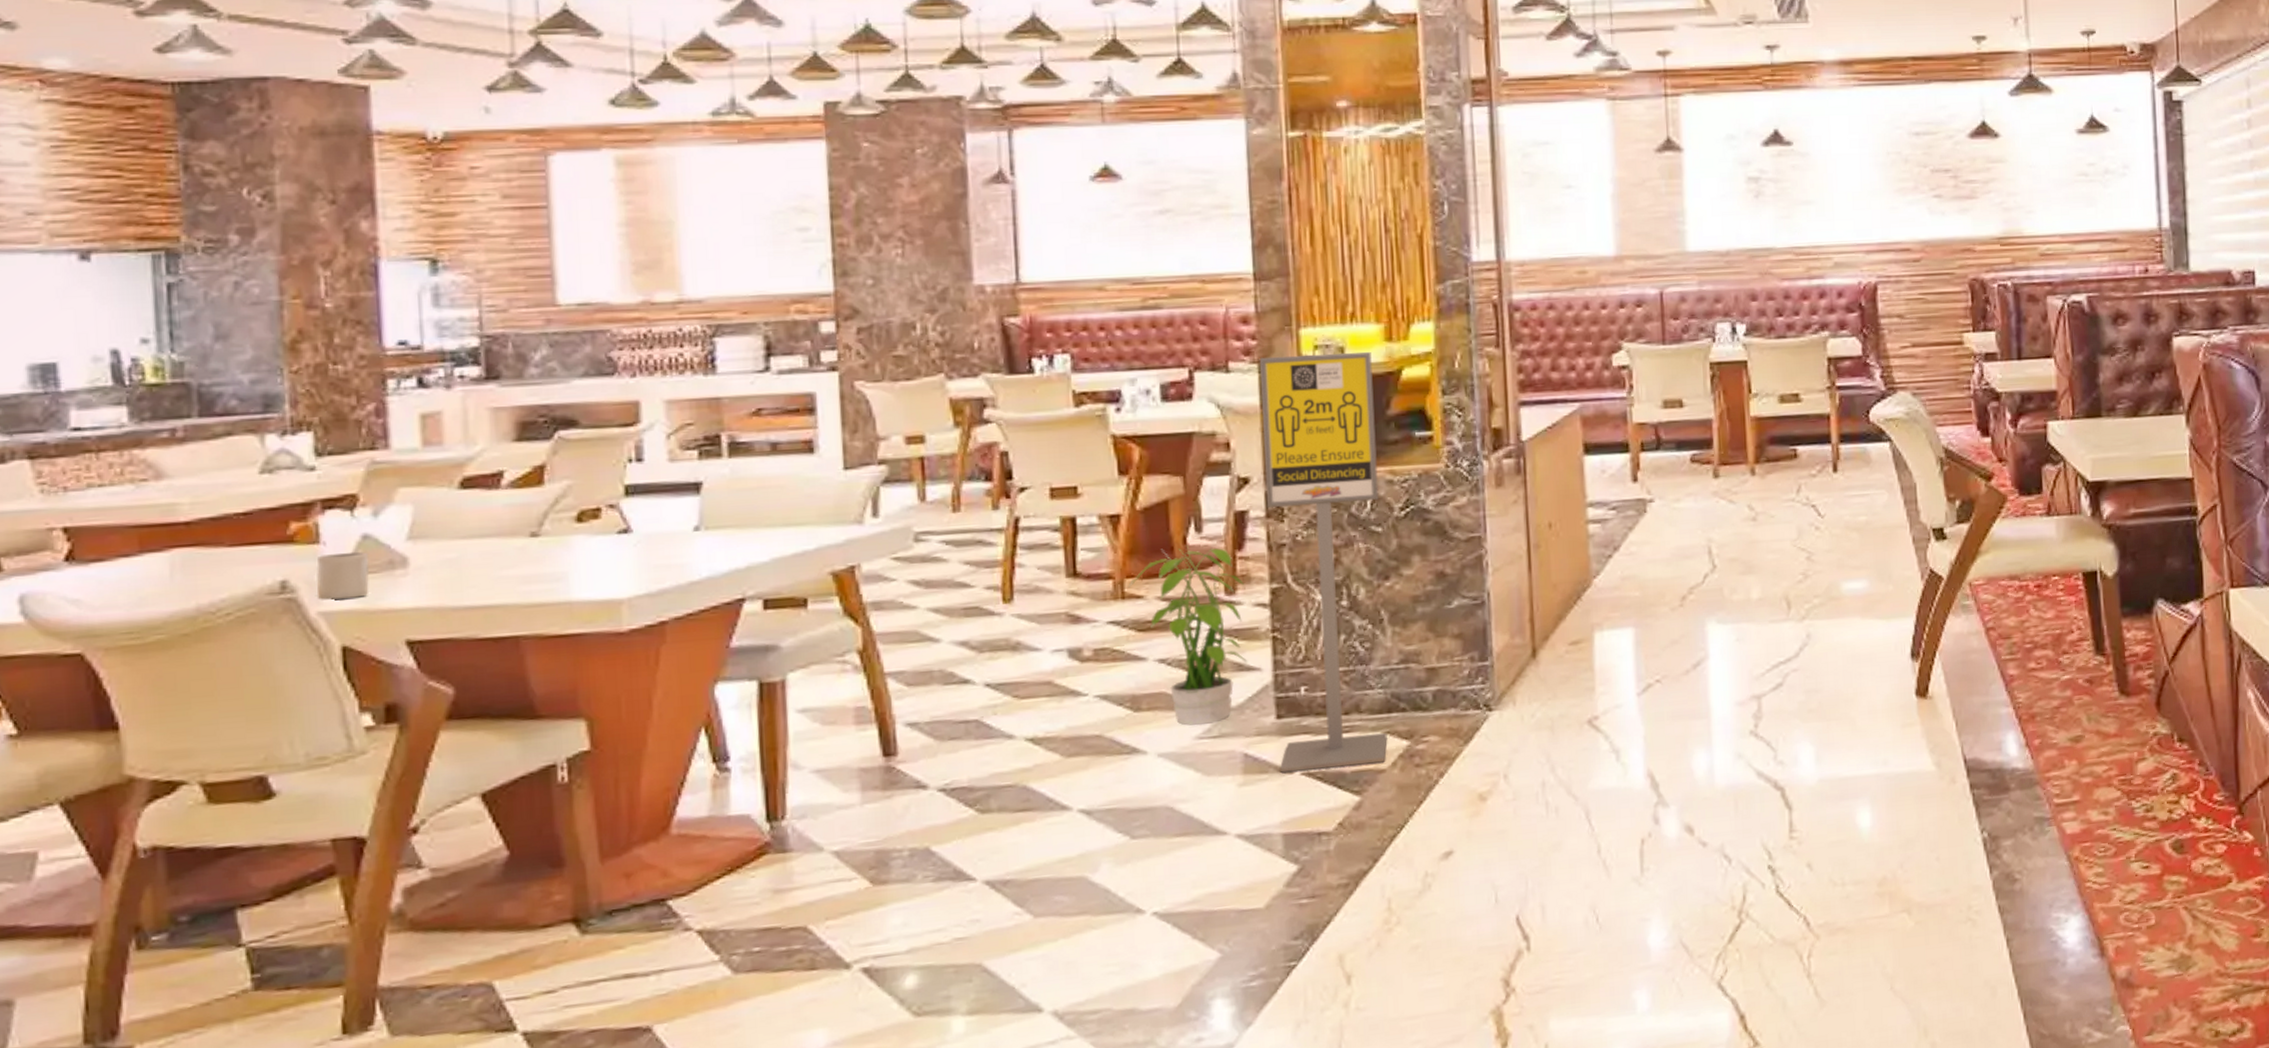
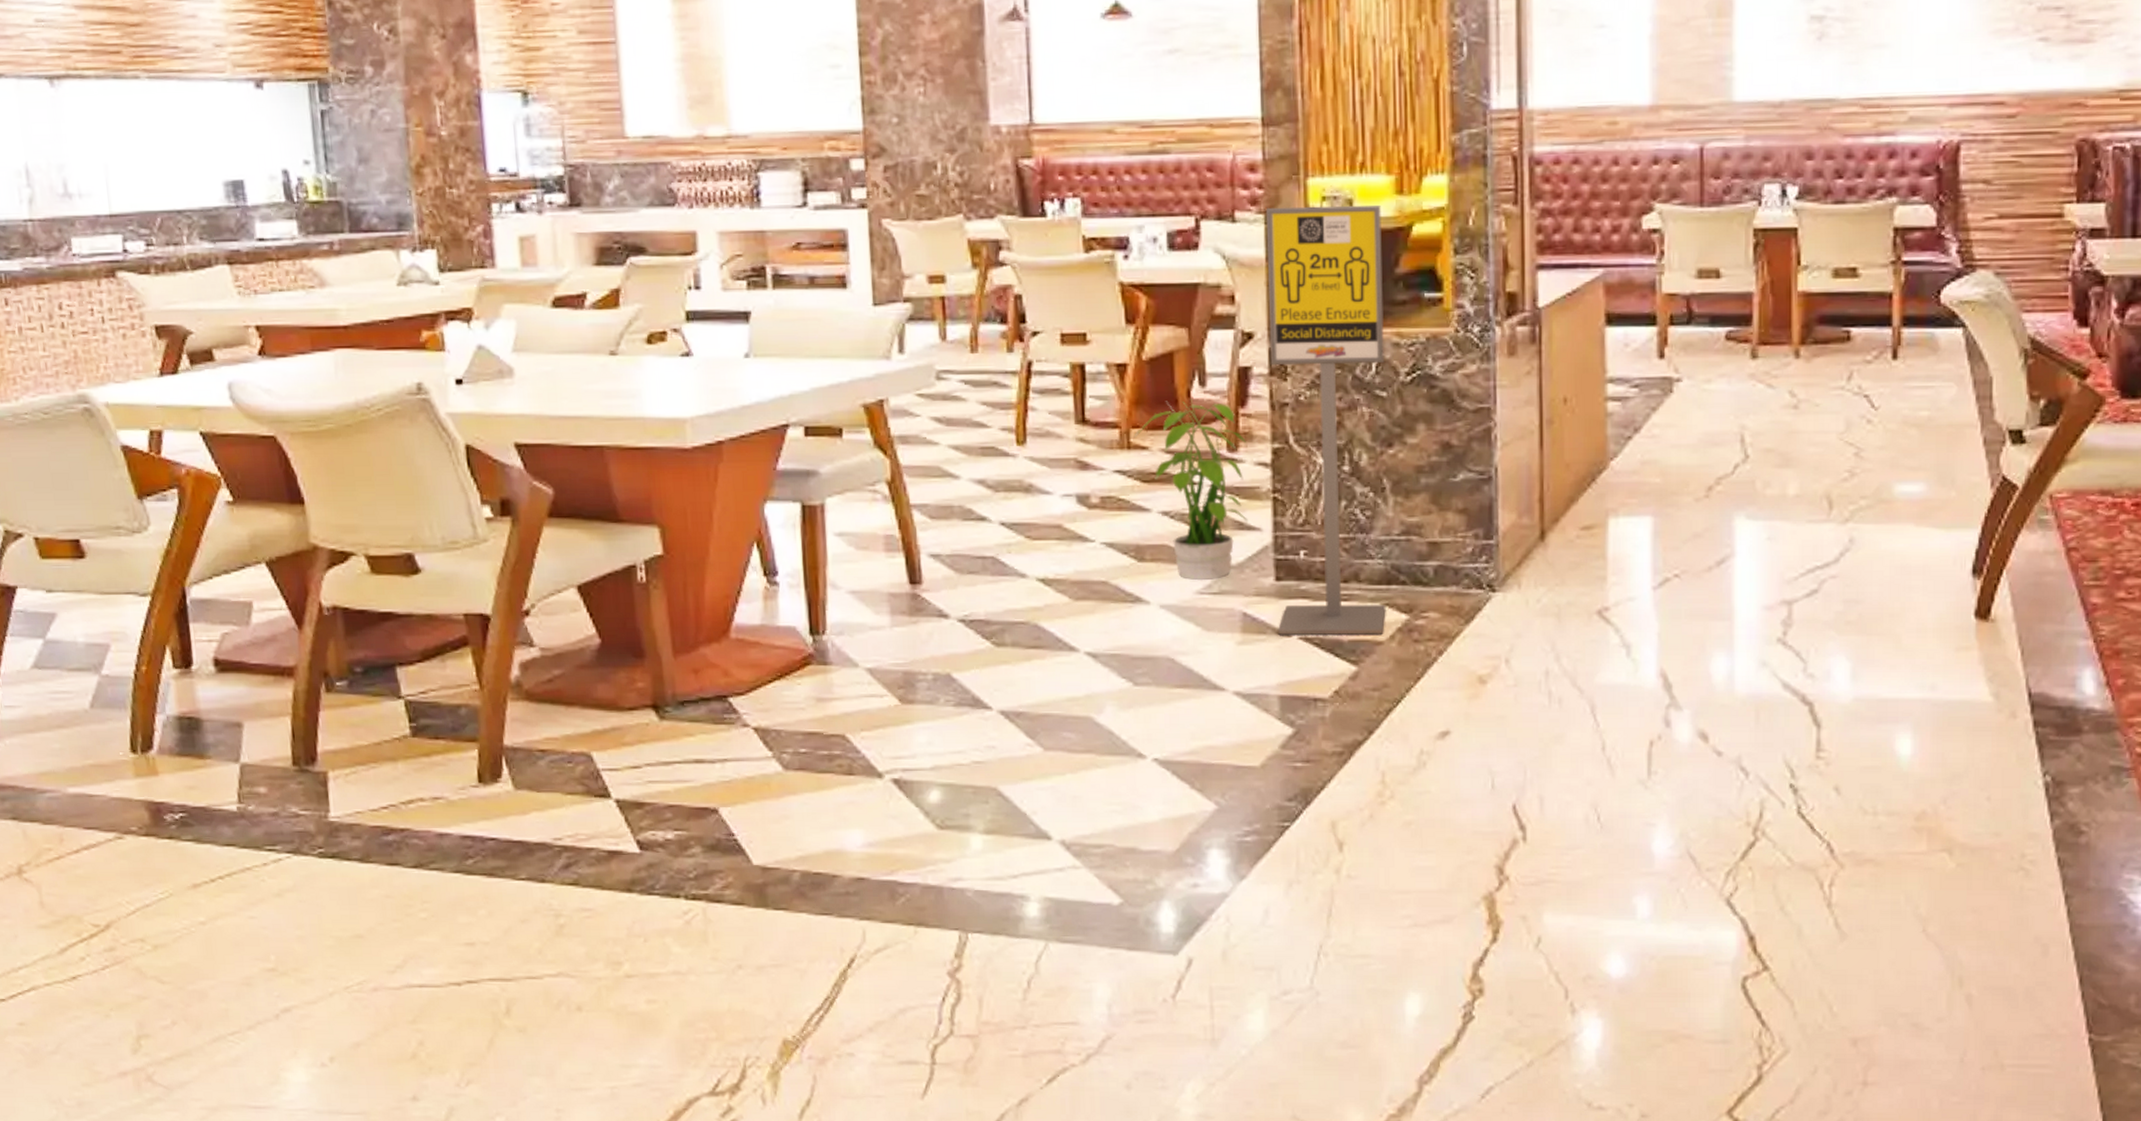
cup: present [316,552,369,600] -> none [443,361,485,402]

